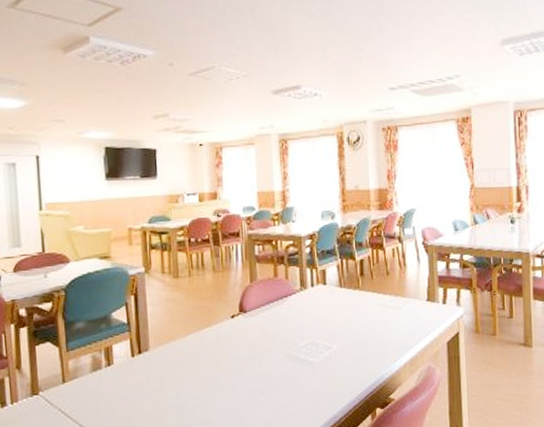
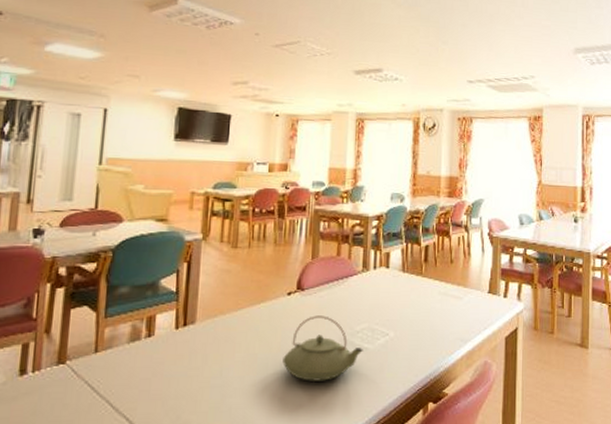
teapot: none [234,334,309,396] -> present [282,315,363,381]

